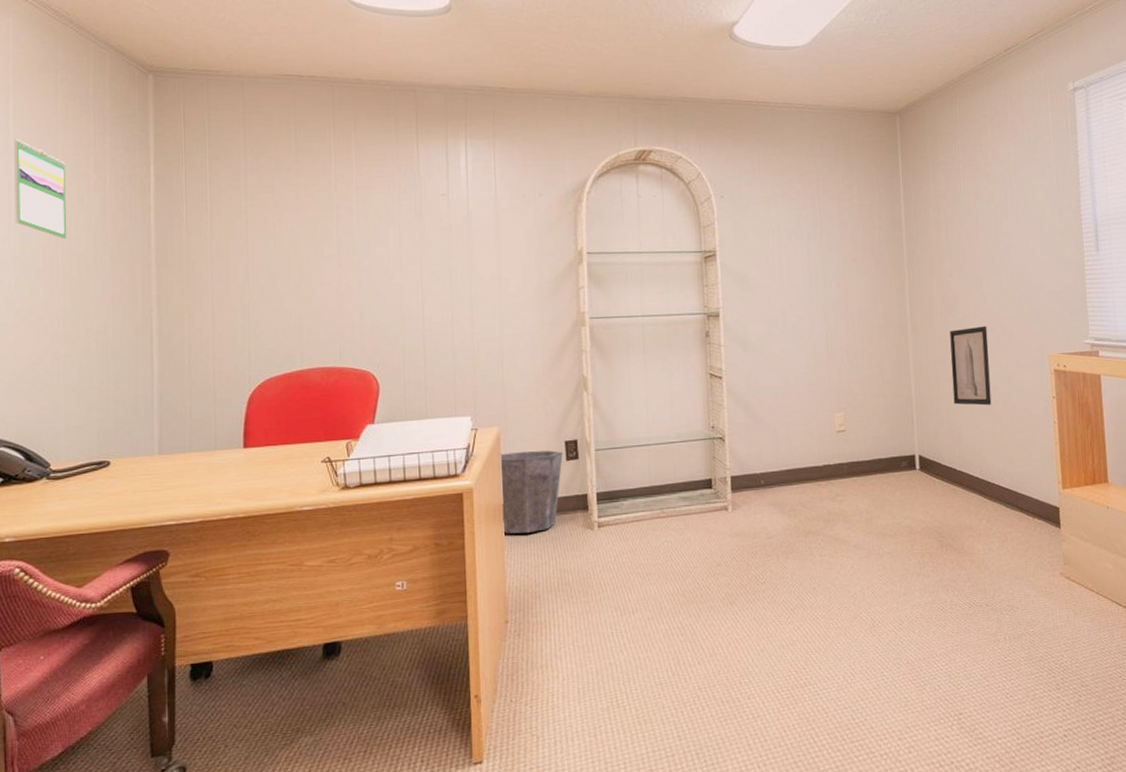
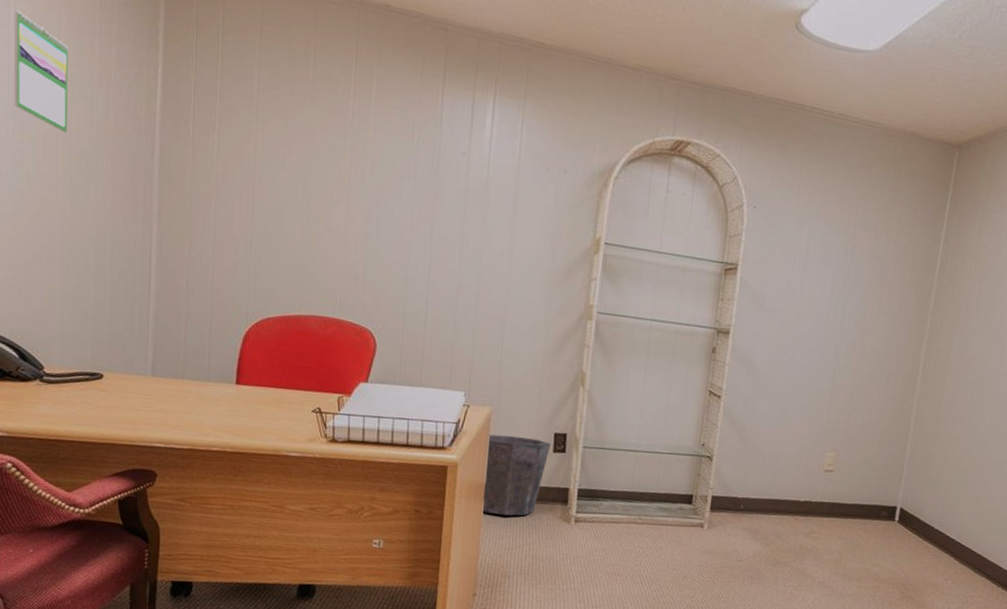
wall art: present [950,326,992,406] -> none [946,389,998,471]

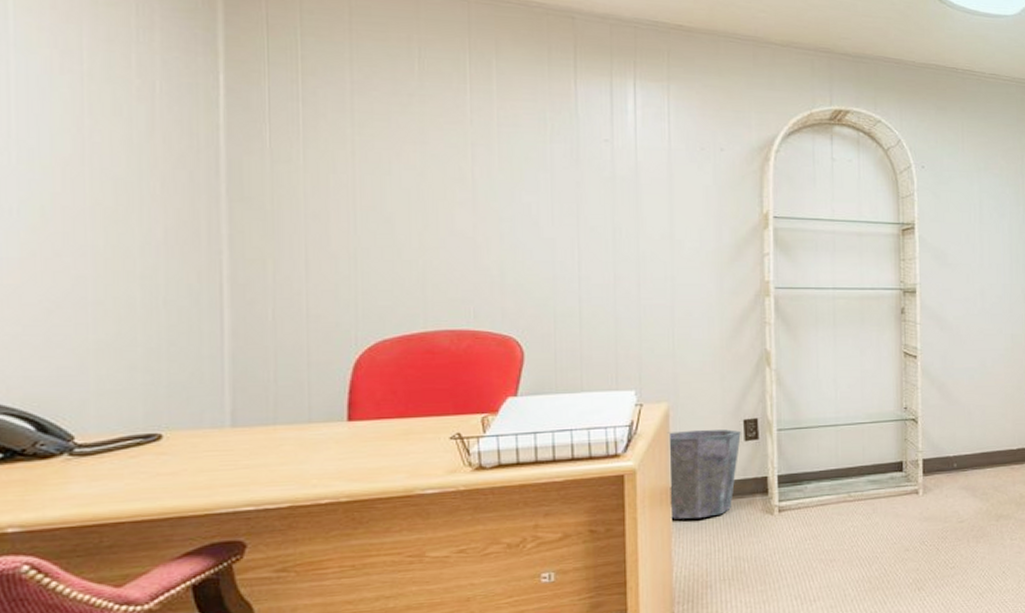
calendar: present [14,9,68,134] -> none [16,22,97,158]

